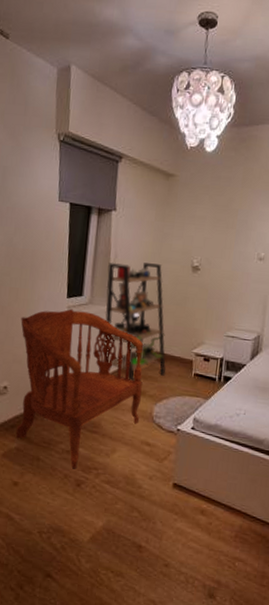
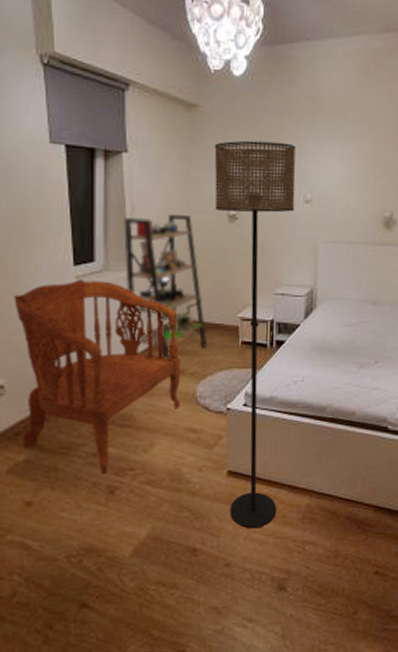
floor lamp: none [172,205,254,538] -> present [214,140,296,529]

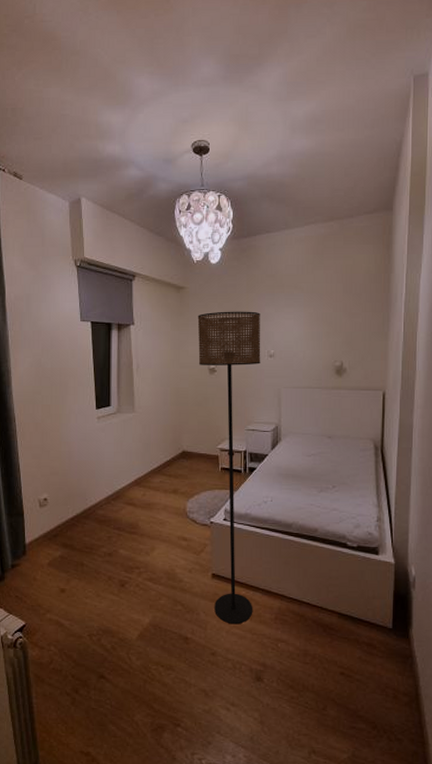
armchair: present [14,279,180,474] -> none [55,419,174,571]
shelving unit: present [124,215,208,359] -> none [131,370,195,480]

